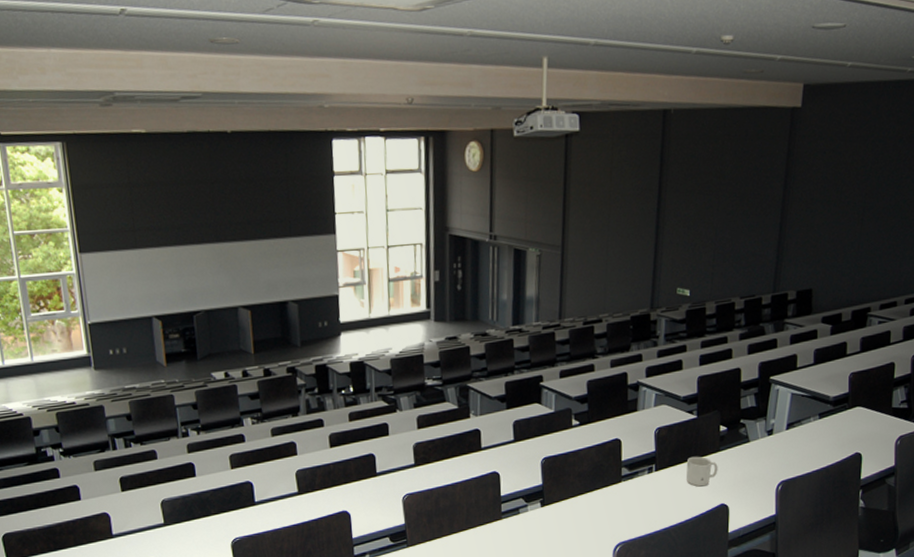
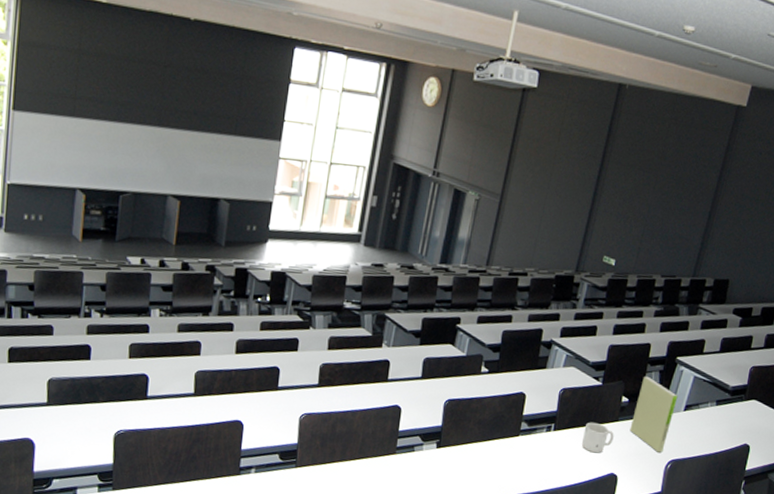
book: none [733,401,778,476] -> present [629,376,678,453]

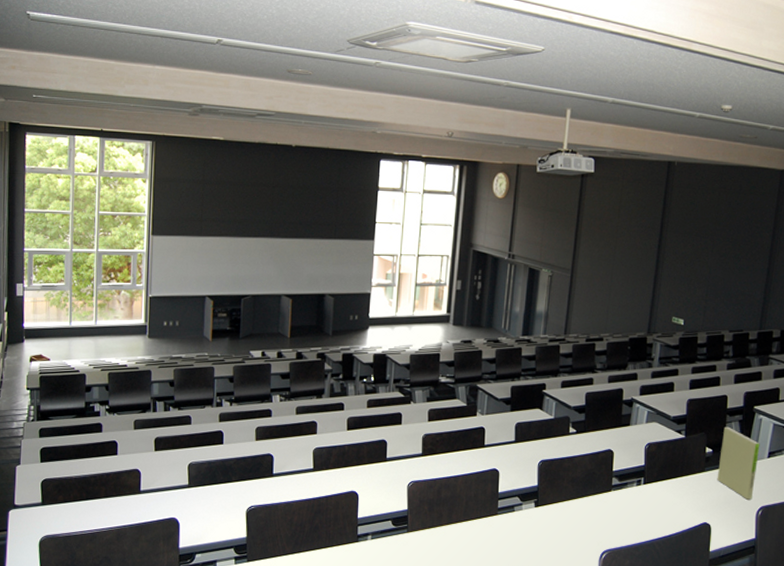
mug: present [582,422,614,453] -> none [673,474,702,504]

